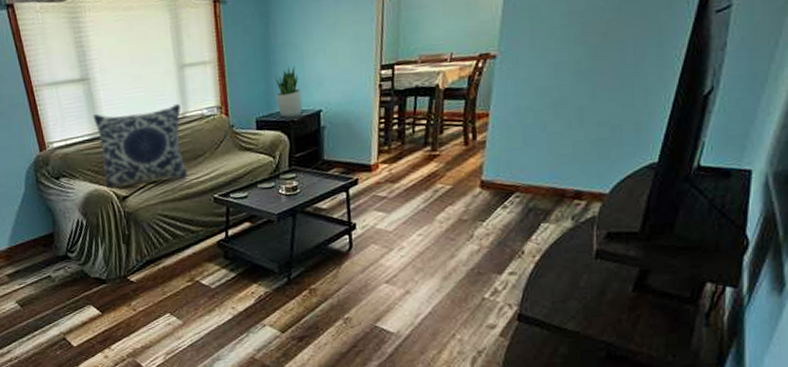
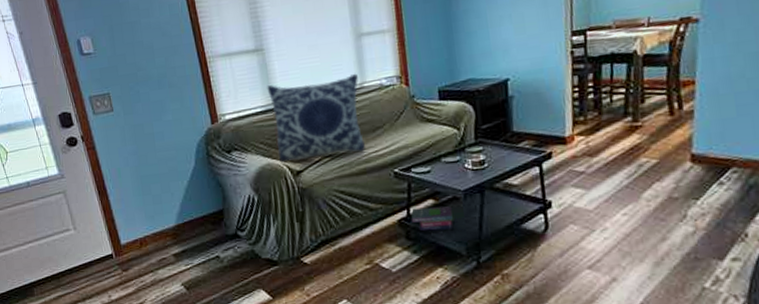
books: none [229,228,268,252] -> present [411,206,454,232]
planter: present [275,66,303,119] -> none [458,33,489,88]

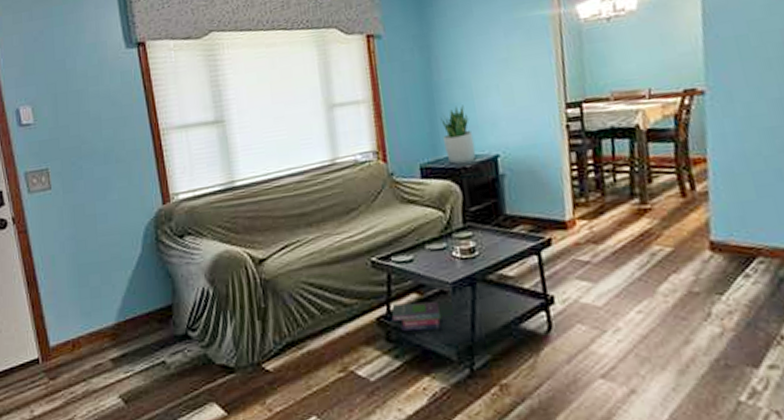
cushion: present [267,73,365,163] -> none [227,148,338,250]
planter: none [458,33,489,88] -> present [440,105,477,165]

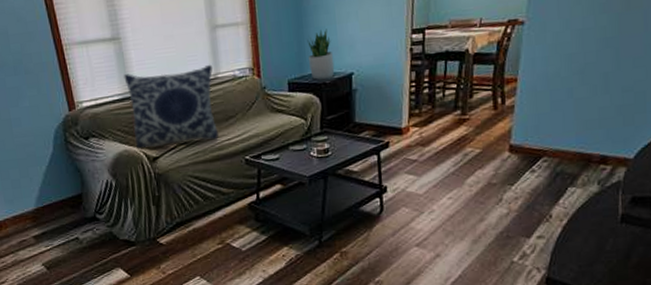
cushion: none [227,148,338,250] -> present [124,64,219,149]
books: present [391,301,442,332] -> none [260,190,300,214]

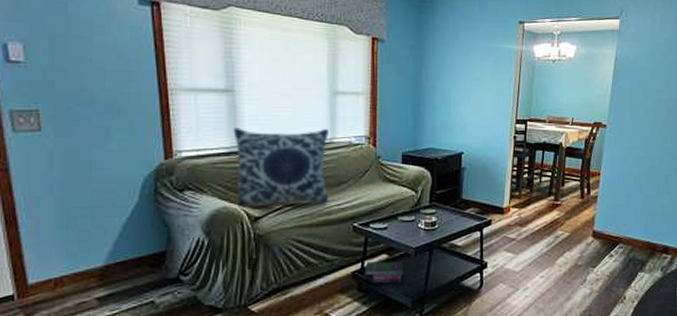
books: none [260,190,300,214] -> present [364,261,404,284]
planter: present [307,29,335,81] -> none [423,109,447,156]

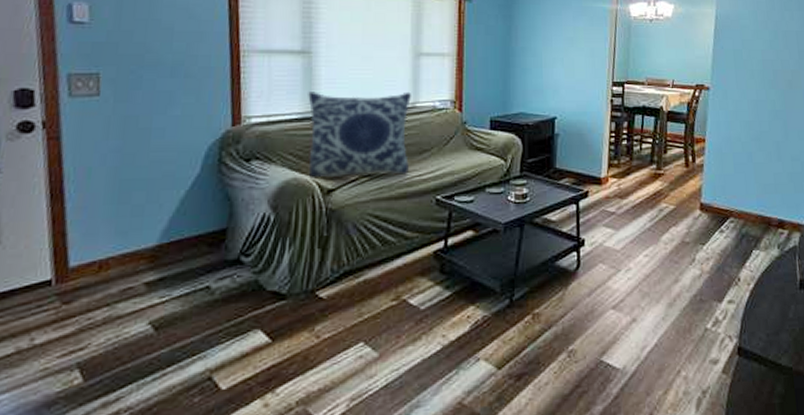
books: present [364,261,404,284] -> none [447,238,492,265]

